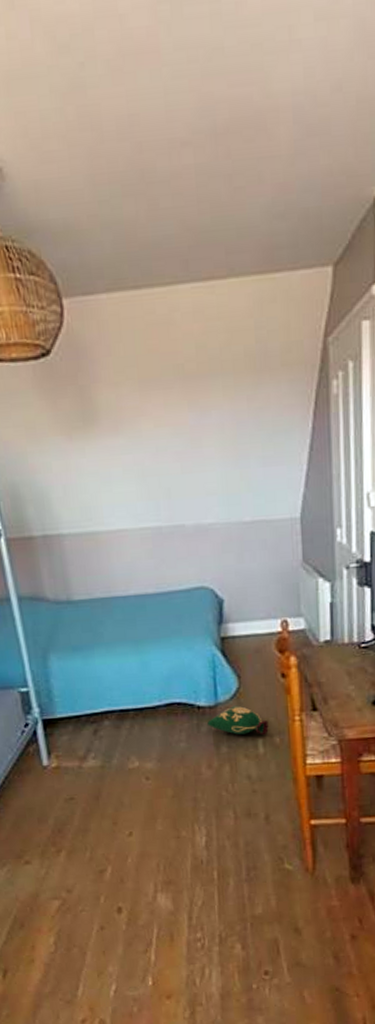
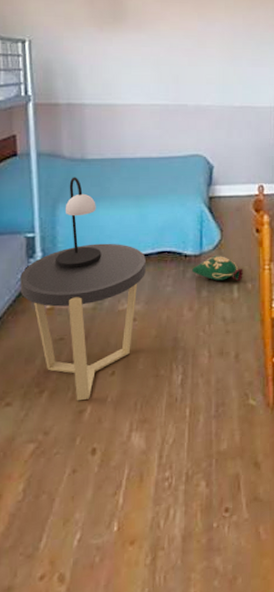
side table: none [20,695,155,861] -> present [20,243,147,401]
table lamp: none [54,622,104,725] -> present [56,177,102,269]

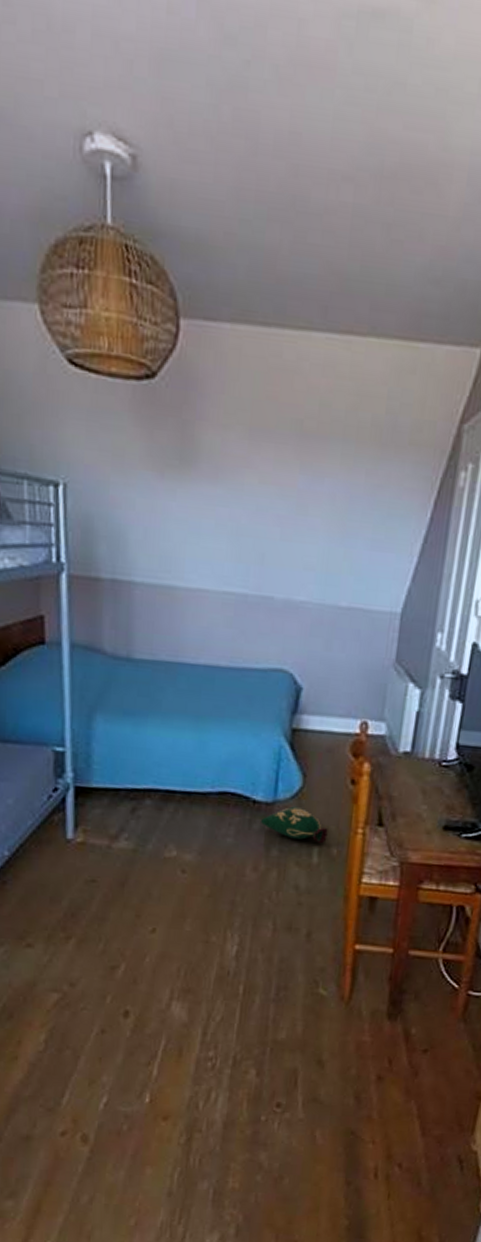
side table: present [20,243,147,401] -> none [45,770,203,956]
table lamp: present [56,177,102,269] -> none [90,680,147,799]

